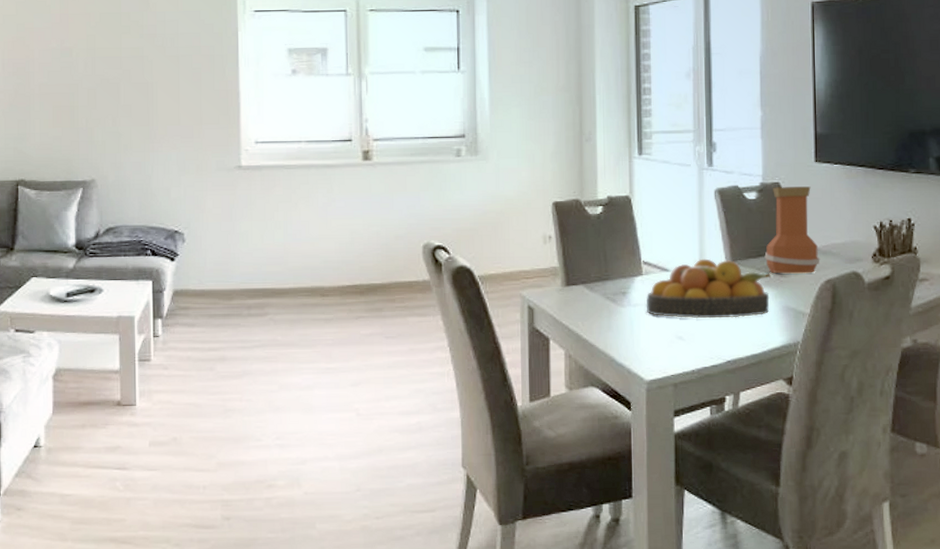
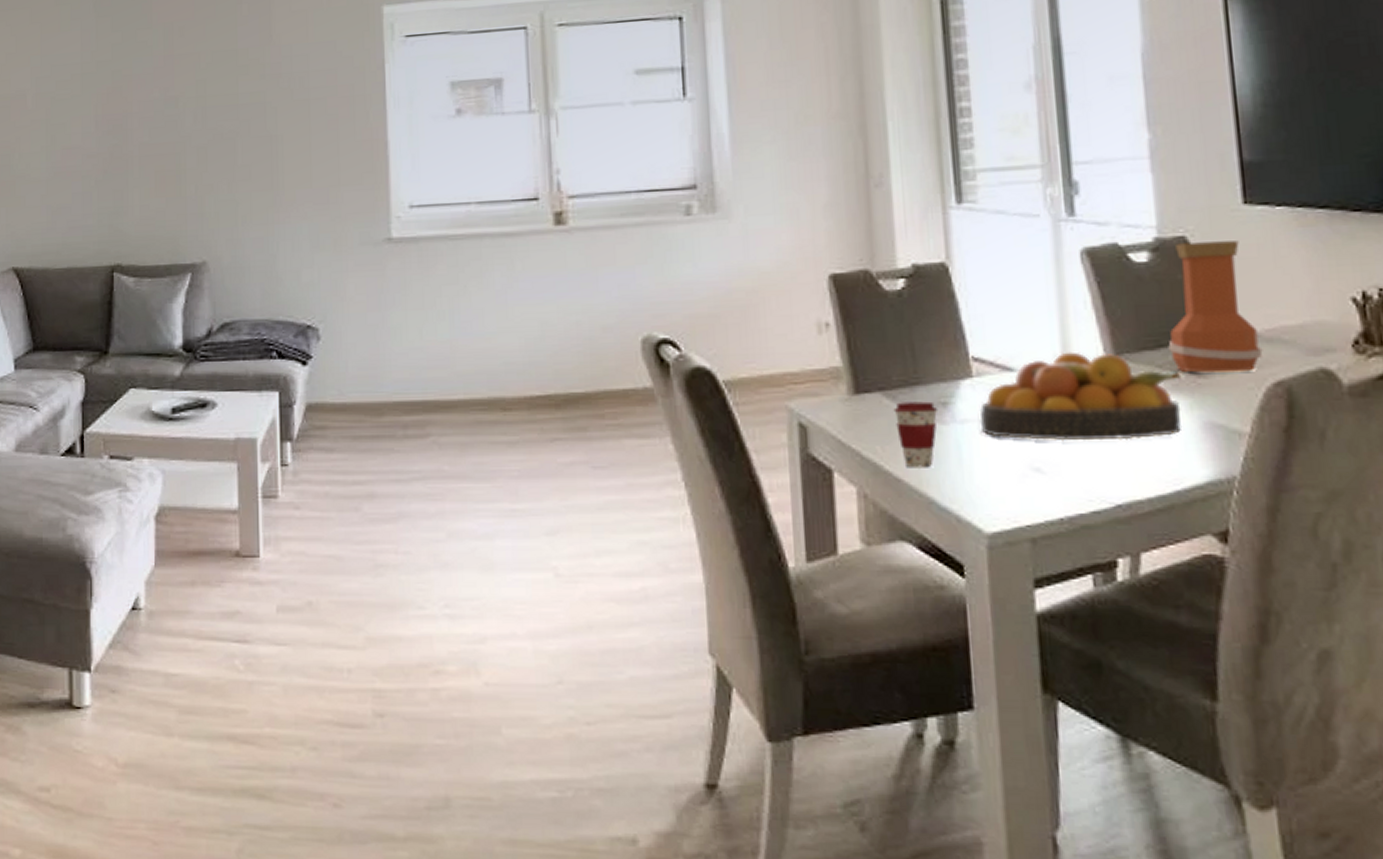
coffee cup: none [591,291,620,337] -> present [893,401,939,468]

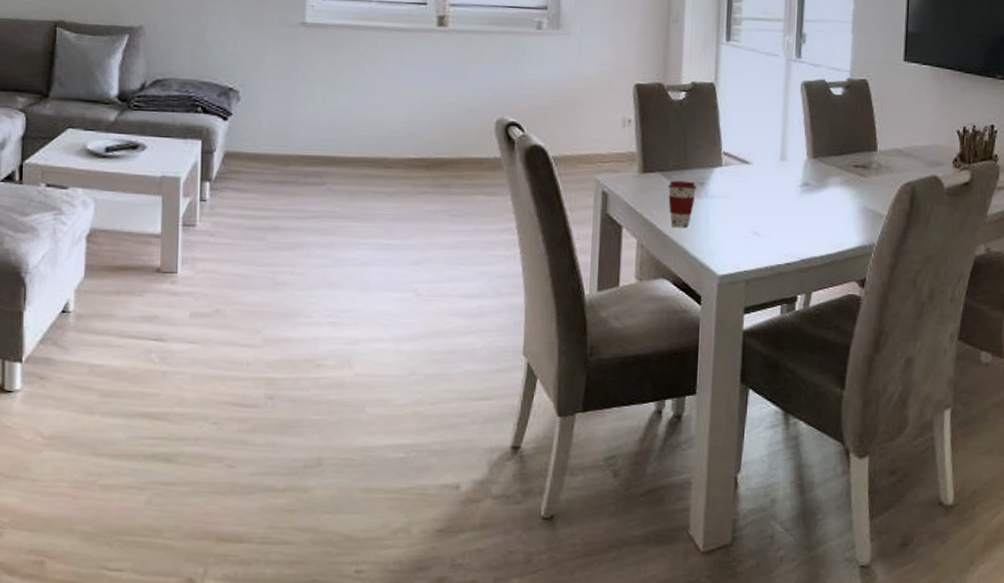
fruit bowl: present [980,352,1182,441] -> none [723,153,852,216]
vase: present [1168,241,1263,373] -> none [846,84,902,175]

